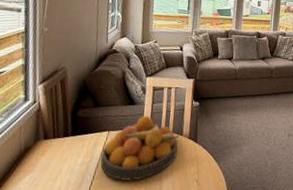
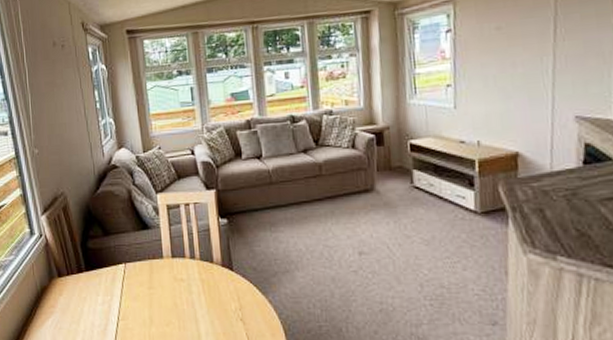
fruit bowl: present [100,115,180,181] -> none [122,241,210,321]

